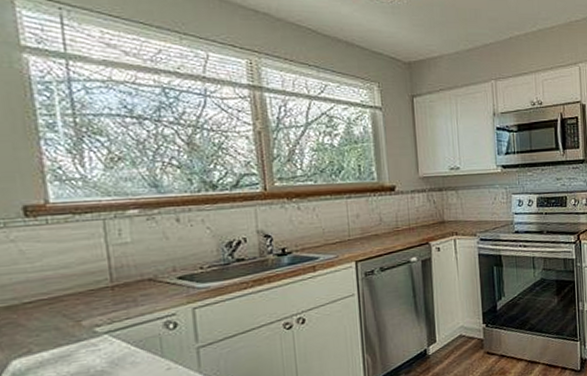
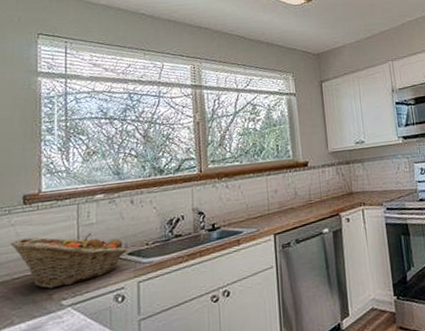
fruit basket: none [12,254,176,315] -> present [10,233,127,289]

